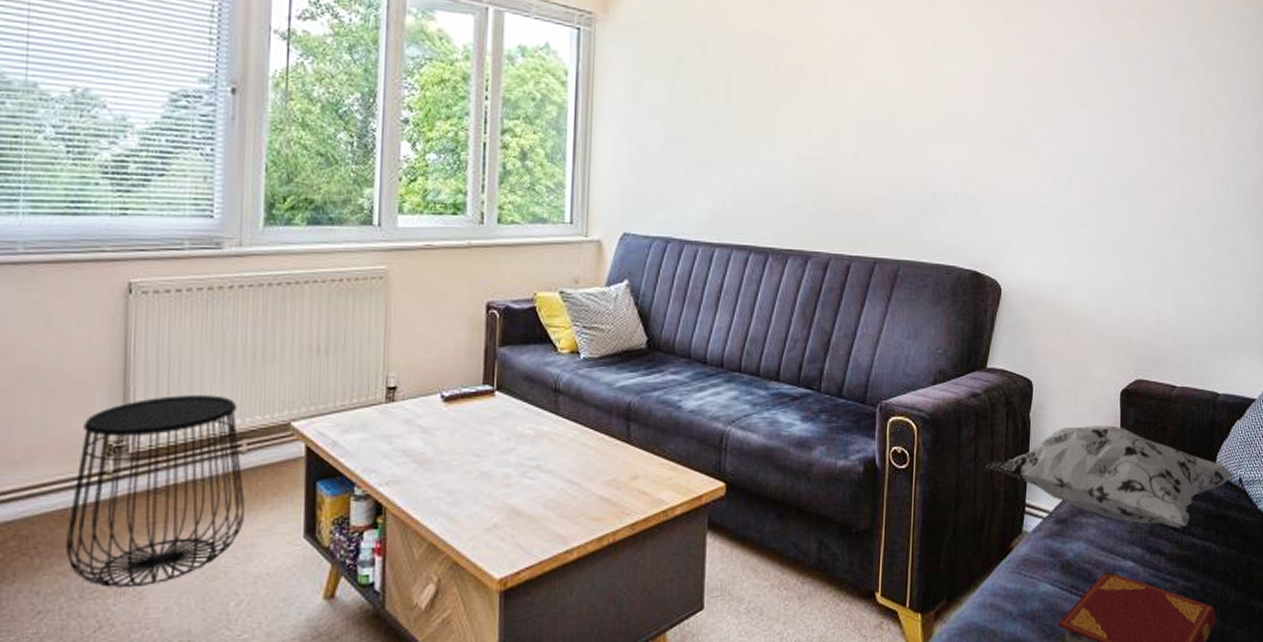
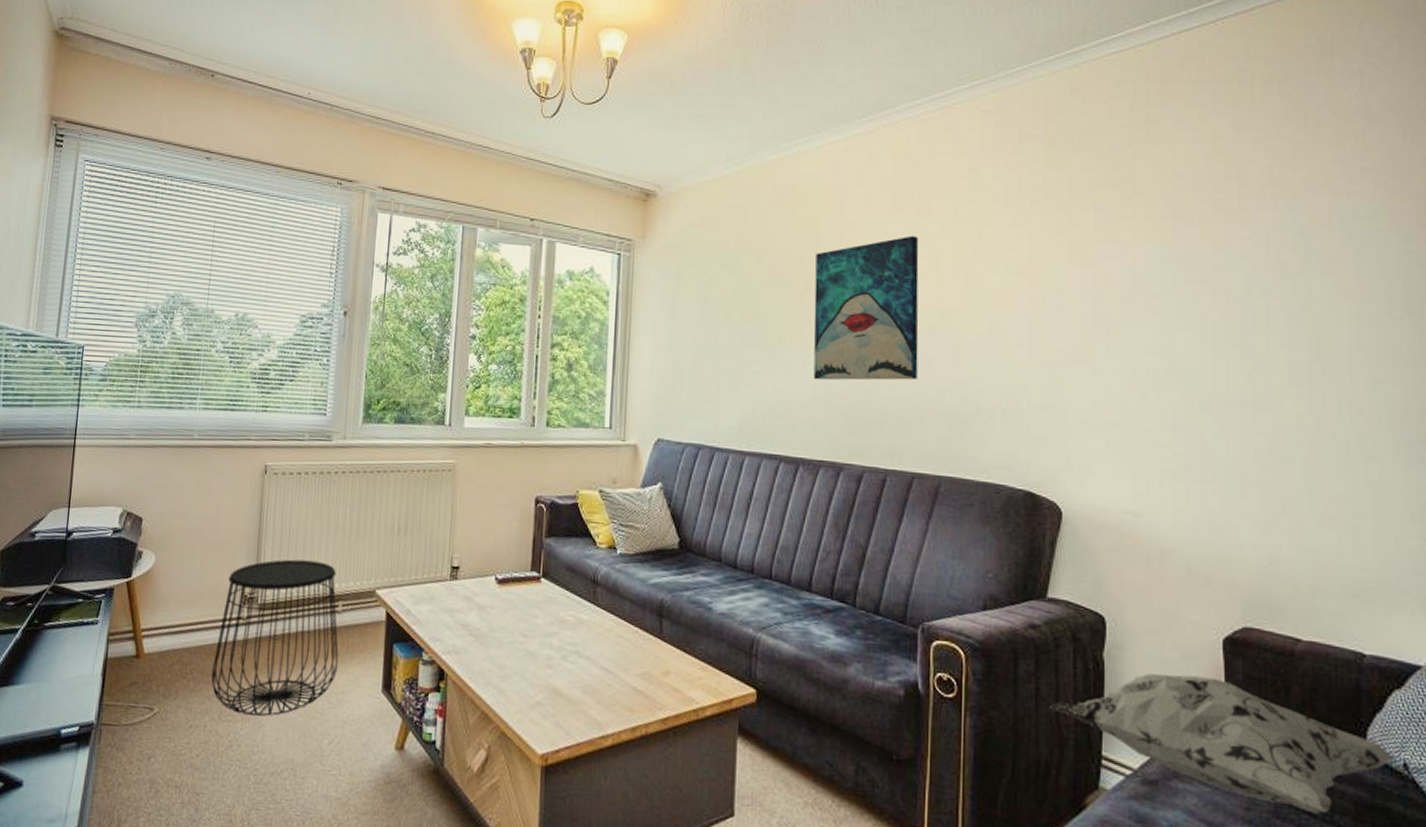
wall art: none [783,20,885,168] -> present [813,235,919,381]

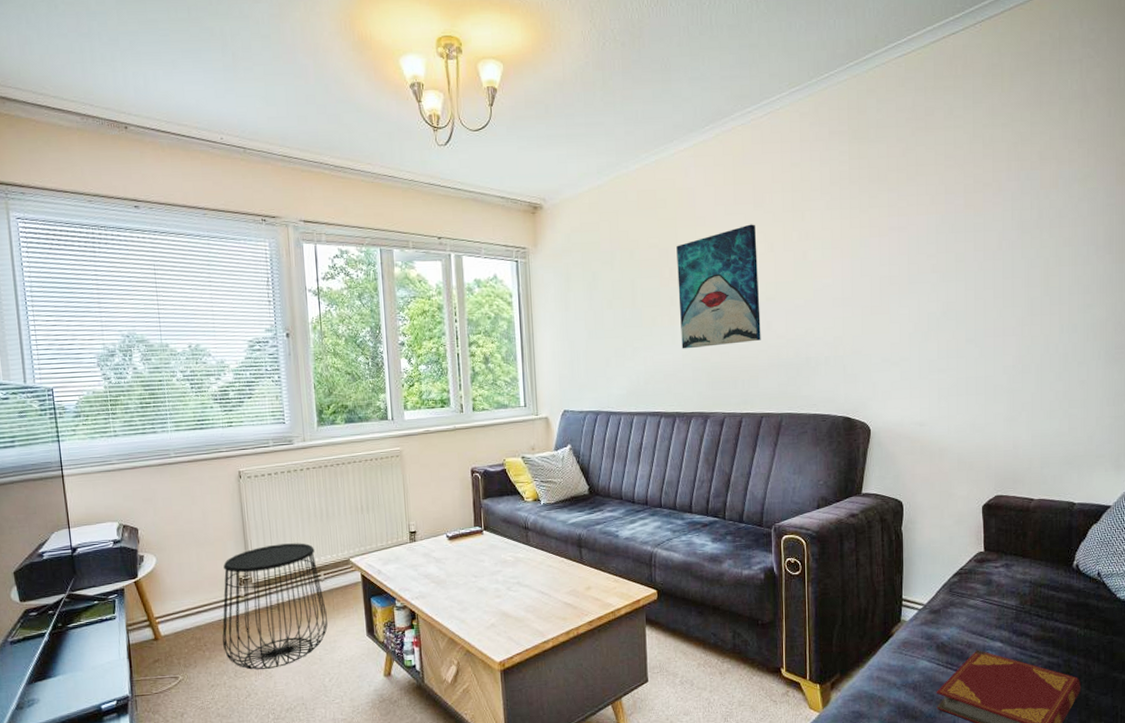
decorative pillow: present [1050,673,1396,814] -> none [866,534,1093,615]

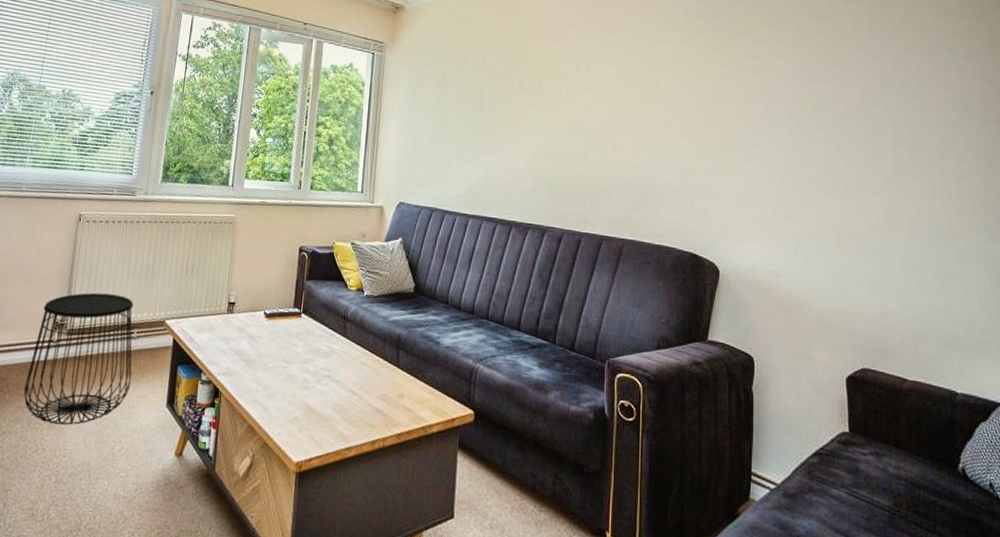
wall art: present [676,224,761,349] -> none [524,47,608,162]

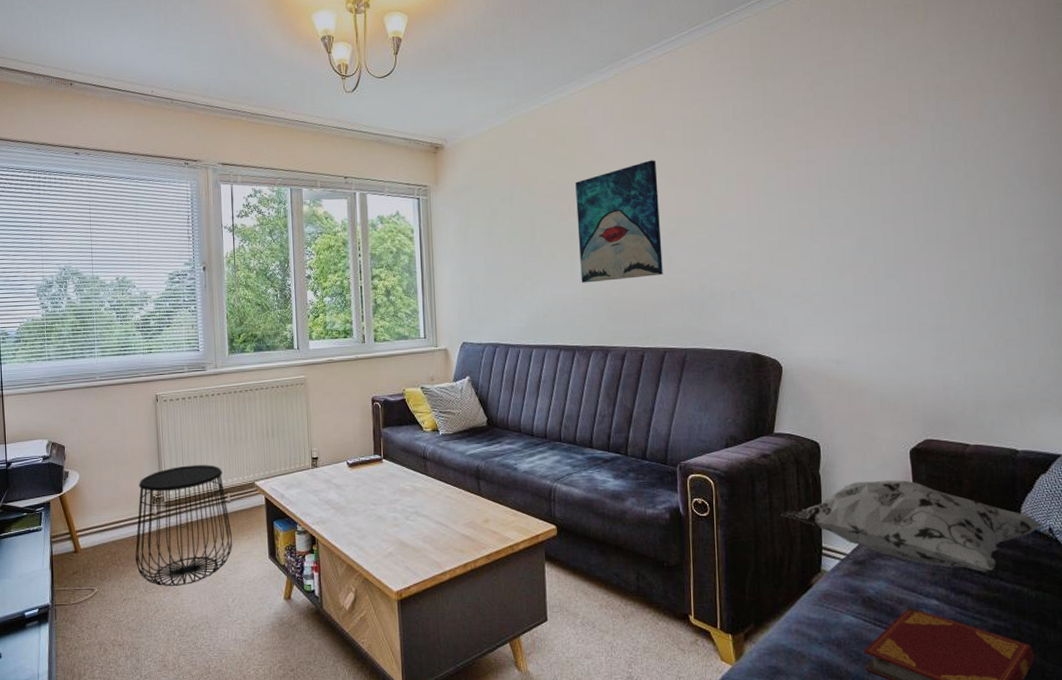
wall art: none [524,47,608,162] -> present [575,160,663,283]
decorative pillow: none [710,404,984,524] -> present [781,480,1043,572]

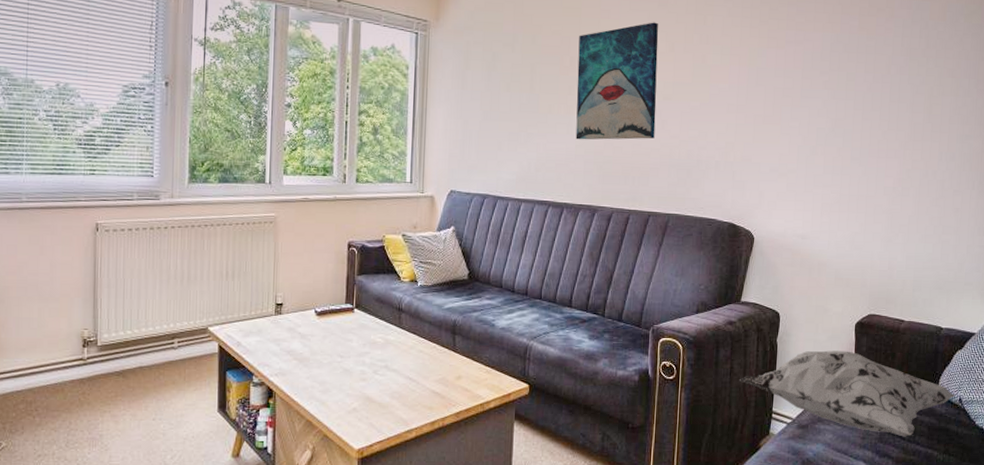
side table: present [135,465,232,586] -> none [57,305,176,441]

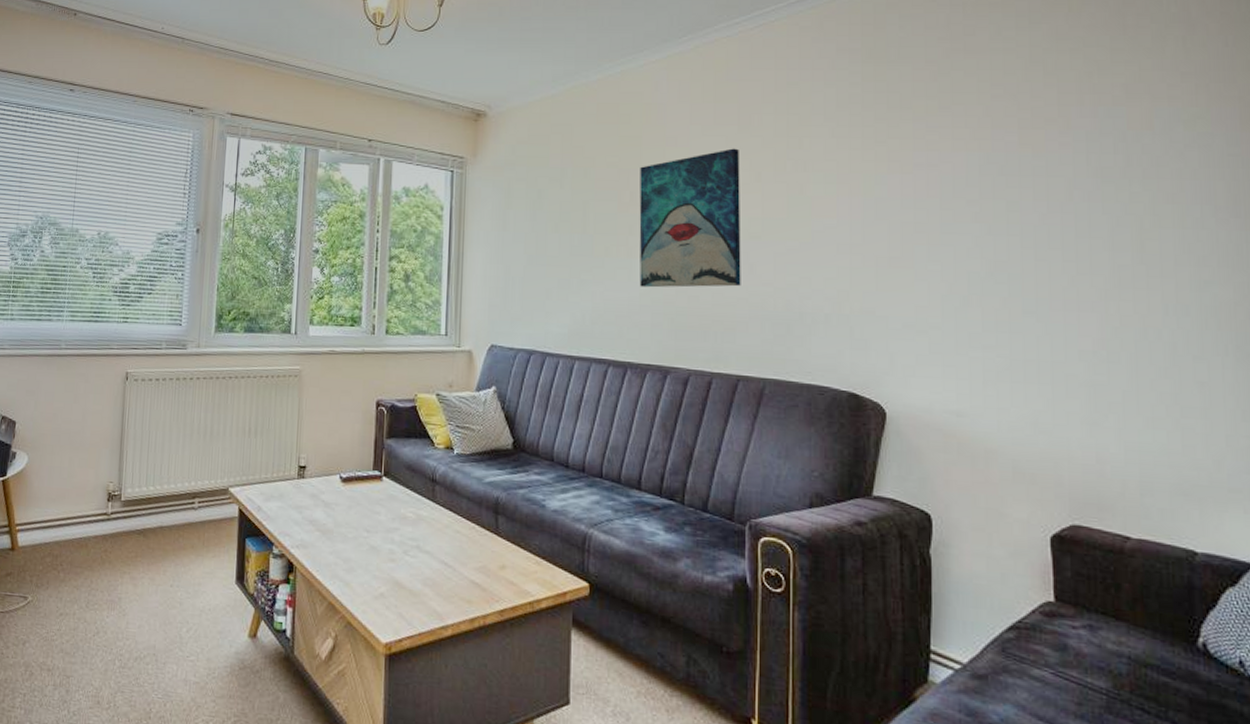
decorative pillow: present [740,350,955,437] -> none [878,570,1231,710]

